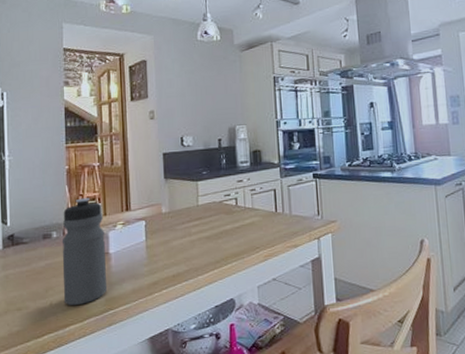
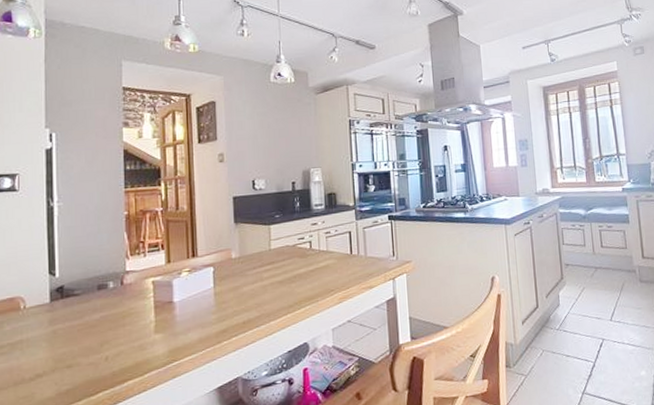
water bottle: present [62,198,107,306] -> none [119,244,170,360]

